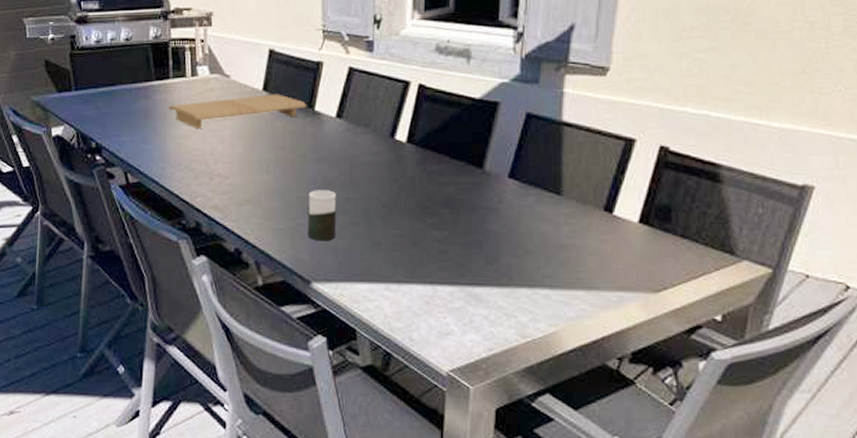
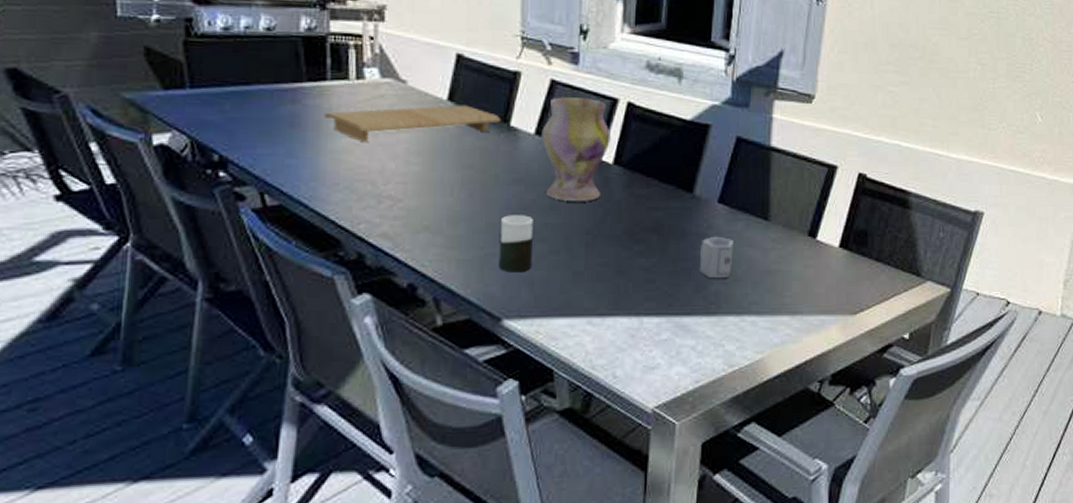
vase: none [342,82,403,178] -> present [542,97,611,202]
cup: none [490,210,525,251] -> present [699,236,733,278]

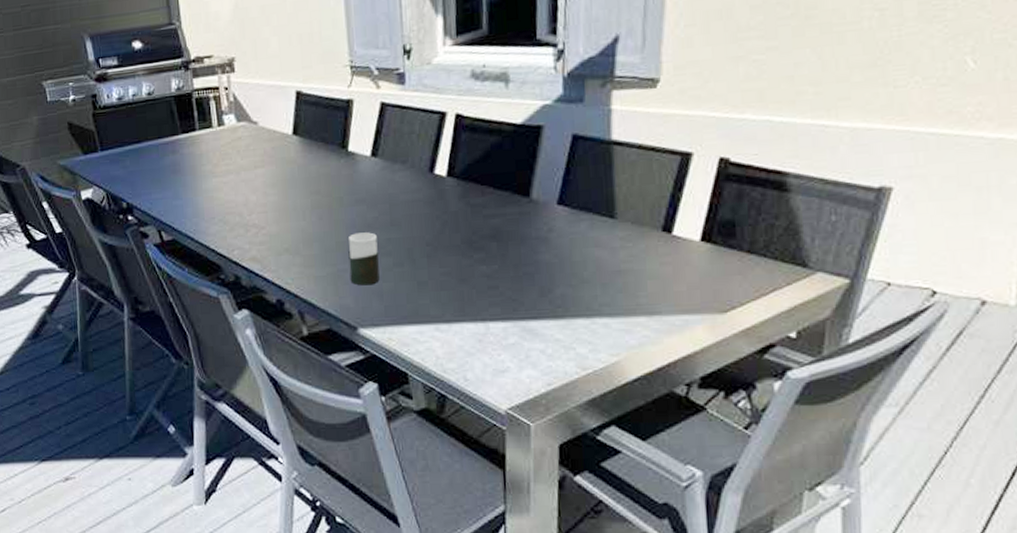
cutting board: present [324,105,501,142] -> none [197,137,340,180]
vase: present [542,97,611,202] -> none [377,115,442,217]
cup: present [699,236,733,278] -> none [541,238,578,281]

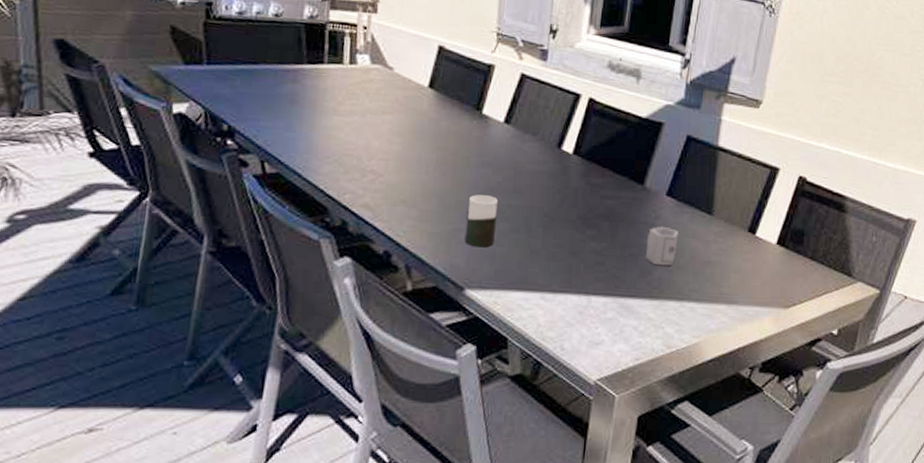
cup: none [541,238,578,281] -> present [646,226,678,265]

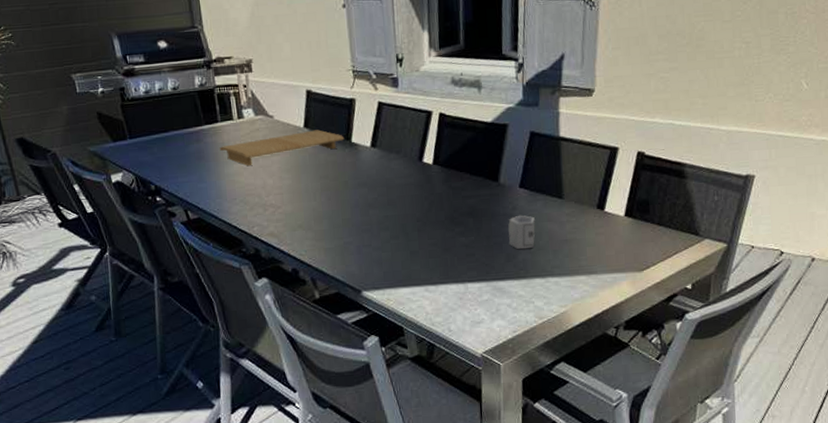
cutting board: none [319,92,475,121] -> present [219,129,345,166]
cup: present [464,194,498,248] -> none [353,210,379,255]

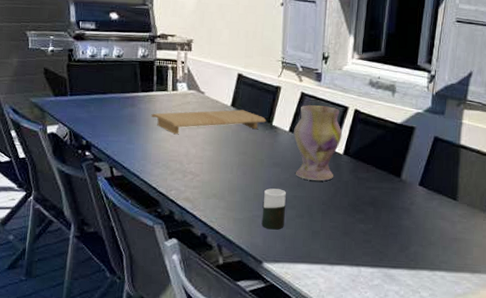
cup: none [353,210,379,255] -> present [261,188,286,230]
vase: none [376,113,429,197] -> present [294,105,342,181]
cup: present [507,215,535,249] -> none [403,210,429,242]

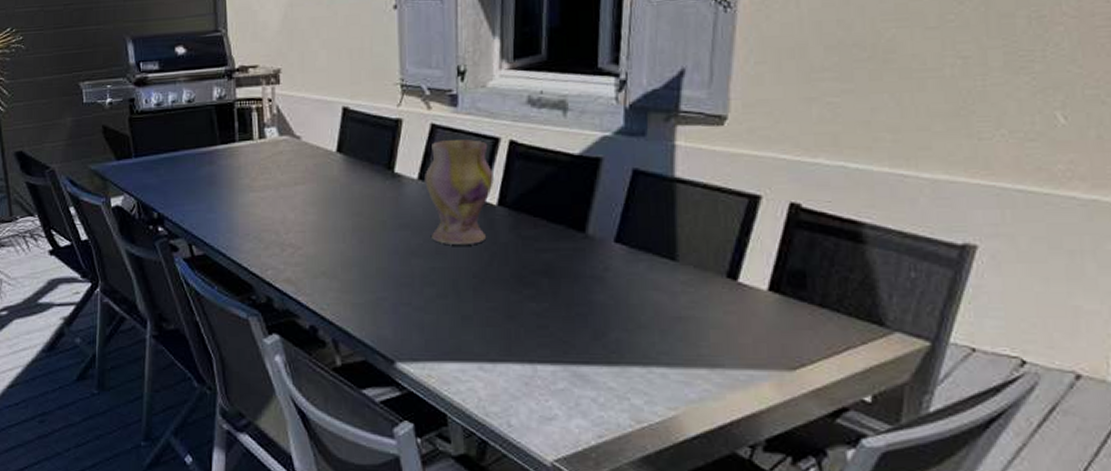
cutting board: present [151,109,267,134] -> none [235,155,386,195]
cup: present [261,188,286,230] -> none [389,259,422,316]

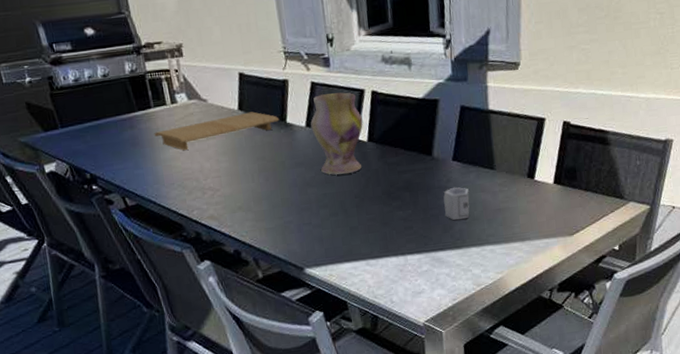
cutting board: none [235,155,386,195] -> present [154,111,280,150]
cup: none [596,278,635,324] -> present [443,187,470,220]

